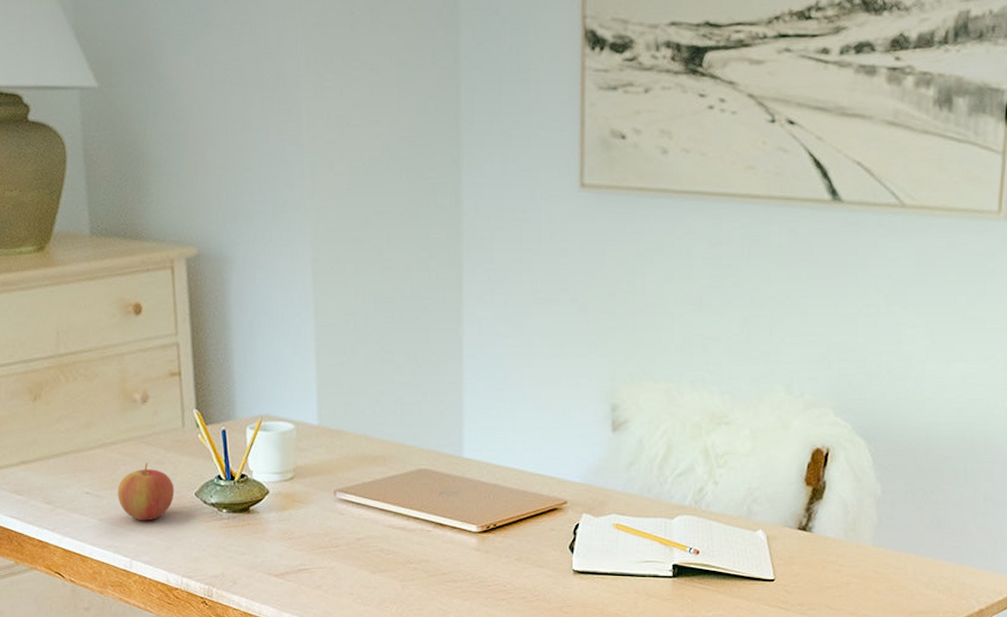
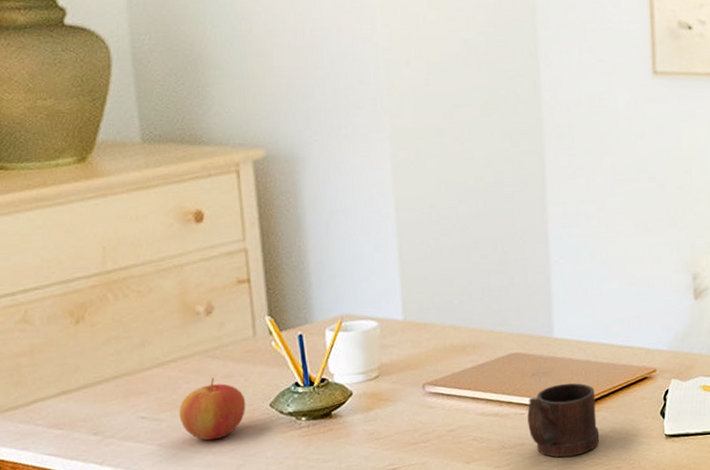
mug: none [433,505,505,580] -> present [527,383,600,458]

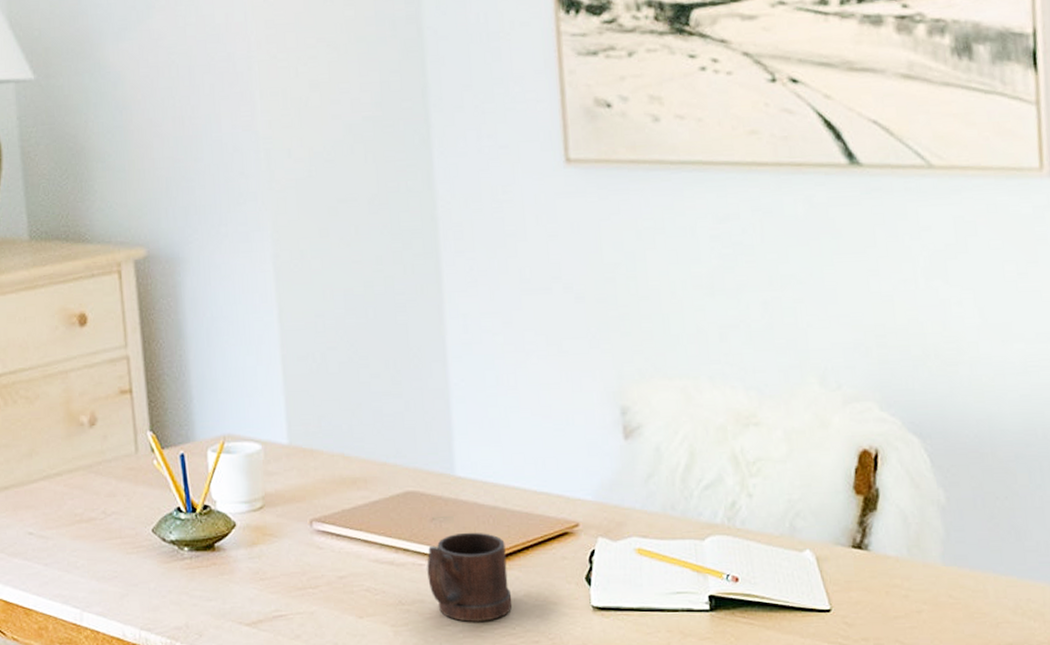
apple: present [179,377,246,441] -> none [64,495,129,565]

